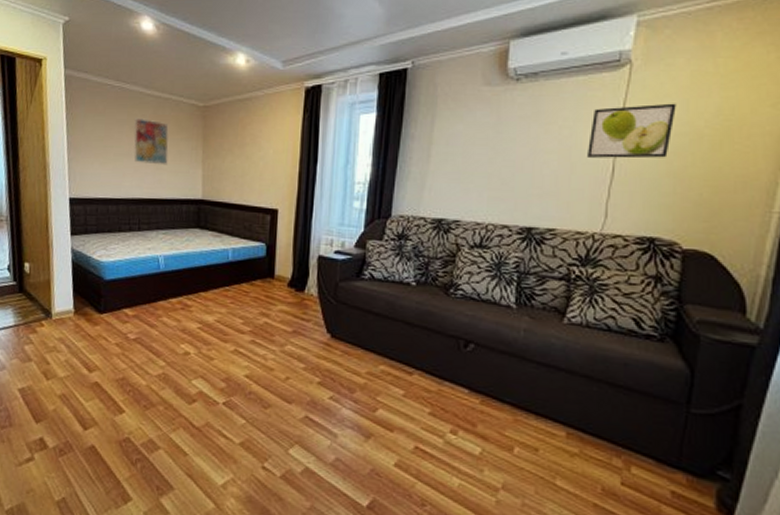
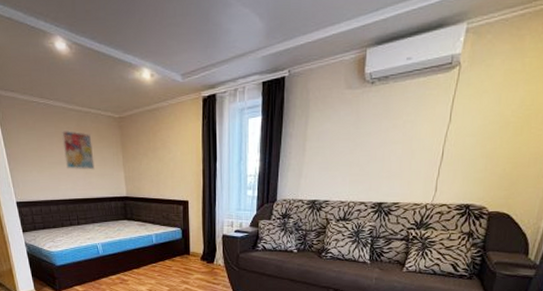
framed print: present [587,103,676,159] -> none [424,97,492,145]

